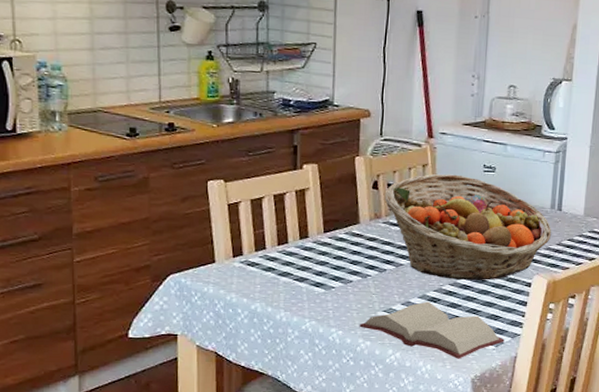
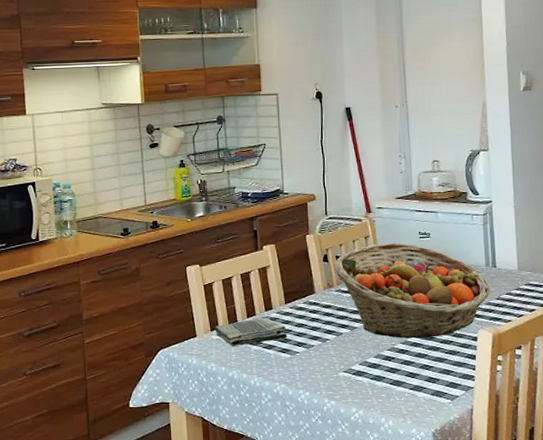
dish towel: none [237,247,323,277] -> present [214,318,287,347]
hardback book: present [359,301,505,359] -> none [323,360,459,414]

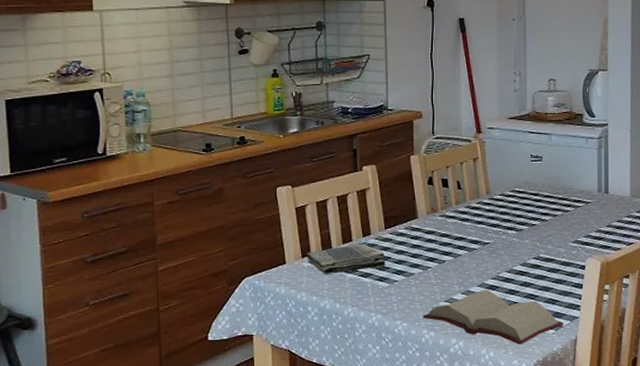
hardback book: none [323,360,459,414] -> present [423,289,564,345]
fruit basket: present [334,242,490,338] -> none [439,165,601,266]

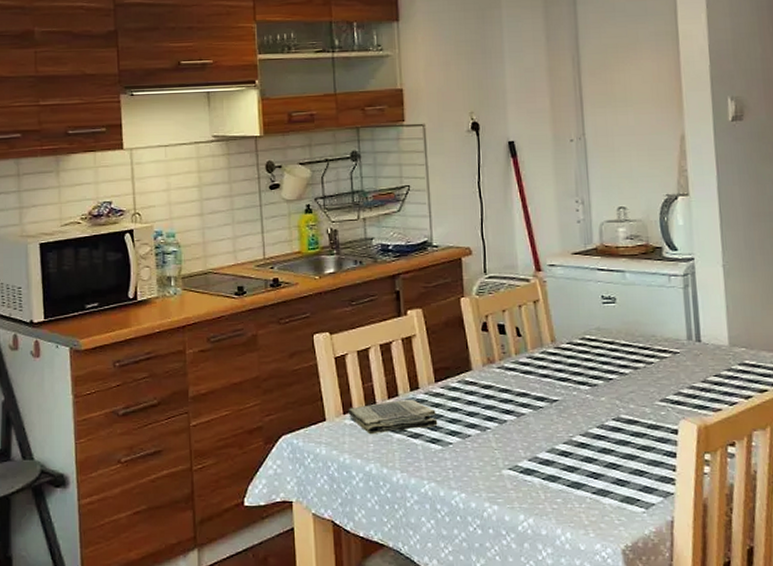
hardback book: present [423,289,564,345] -> none [483,456,656,525]

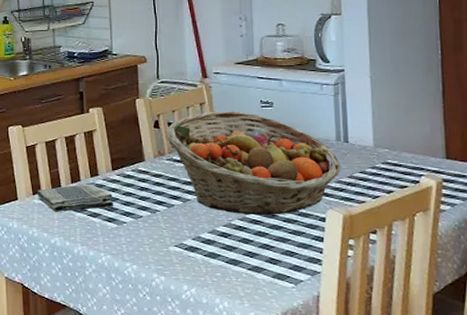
fruit basket: none [495,309,694,429] -> present [166,111,341,215]

